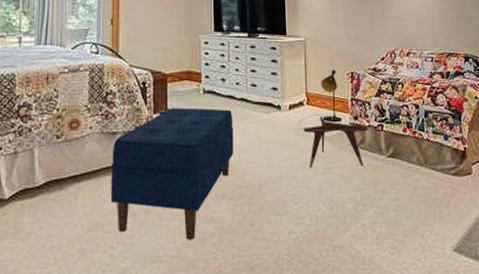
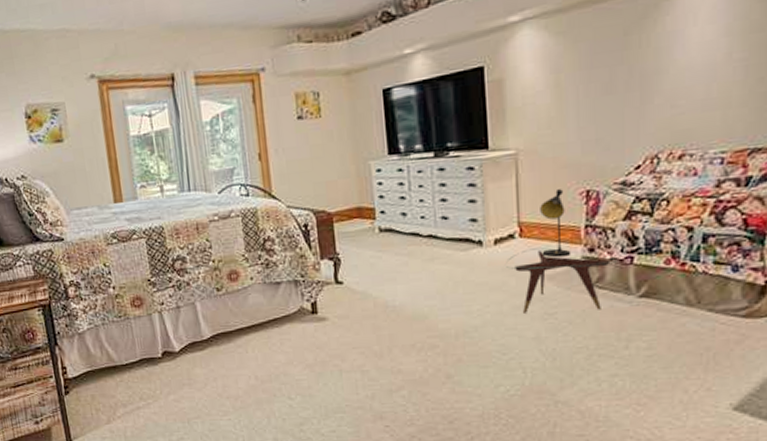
bench: present [110,107,234,240] -> none [278,249,422,392]

